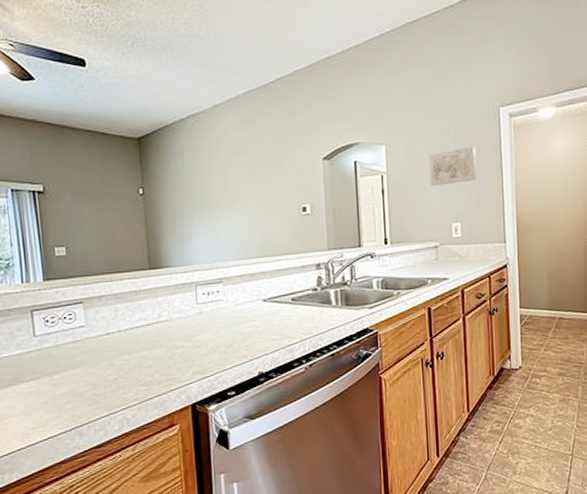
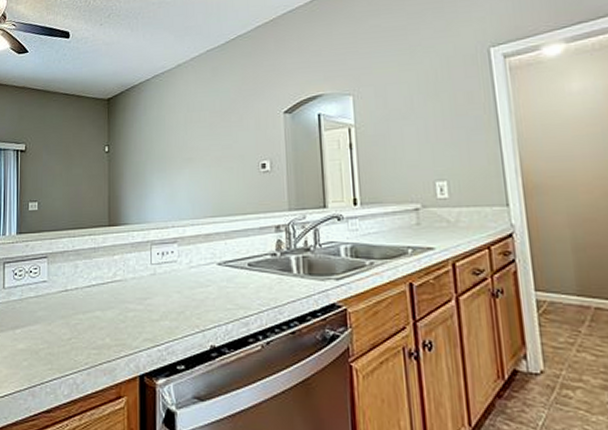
wall art: present [429,147,477,186] -> none [404,93,465,138]

